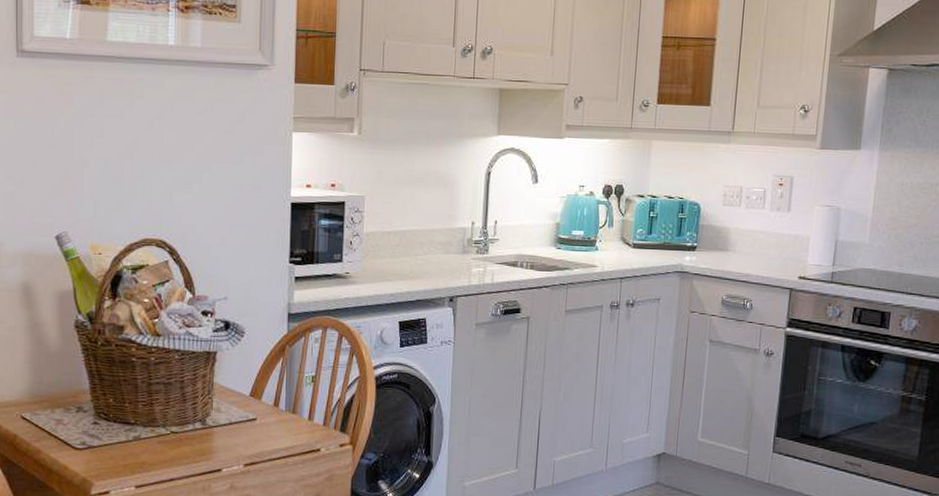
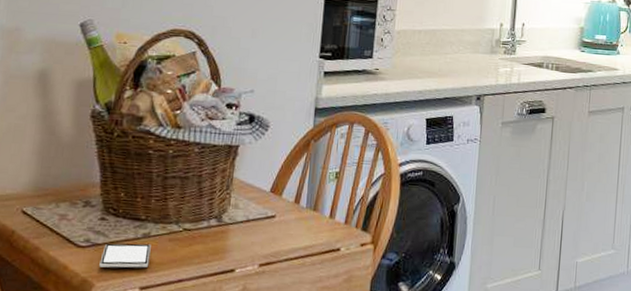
smartphone: none [96,445,142,468] -> present [99,243,151,268]

